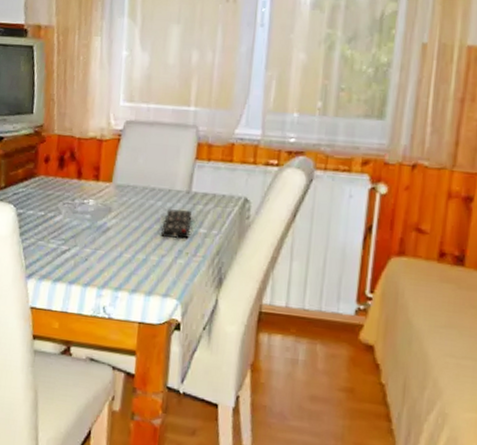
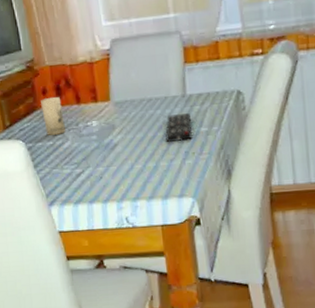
candle: none [40,167,62,207] -> present [41,97,67,135]

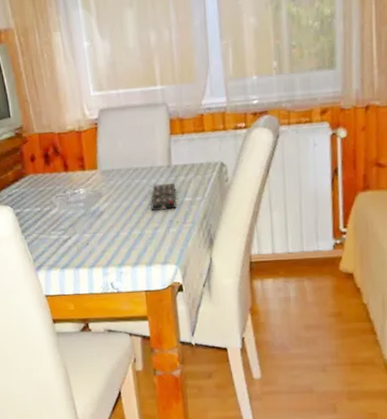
candle: present [41,97,67,135] -> none [29,164,54,202]

